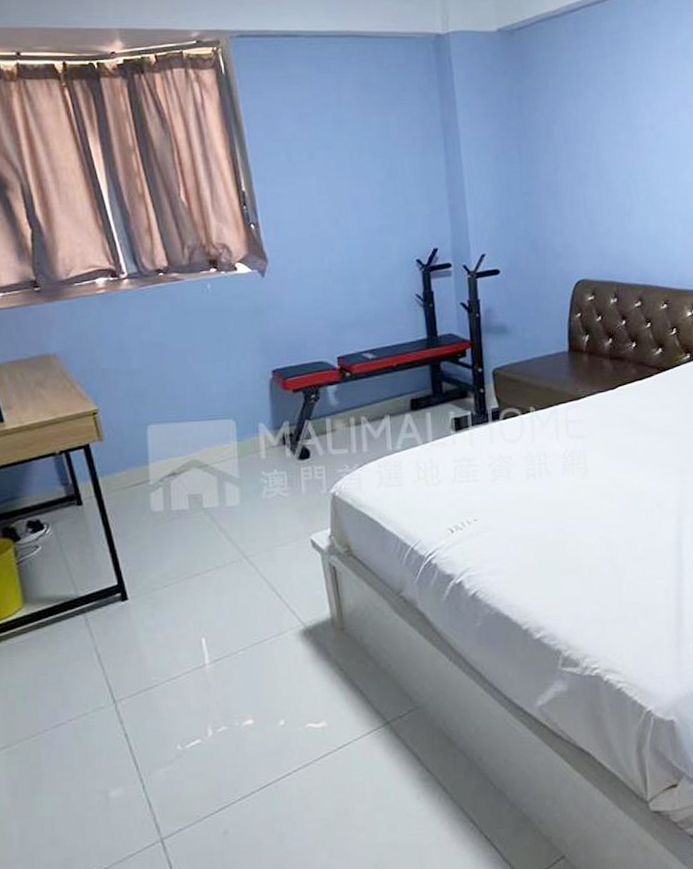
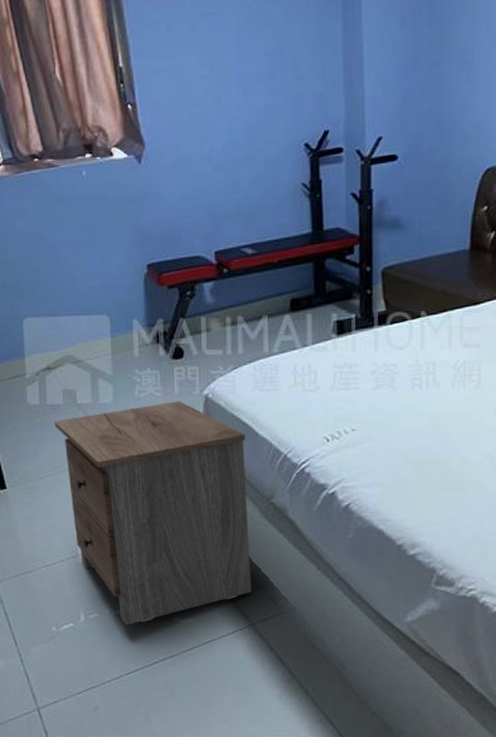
nightstand: none [179,500,386,736] -> present [54,401,252,625]

